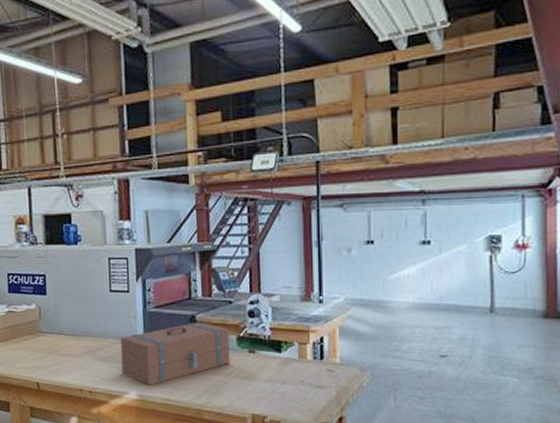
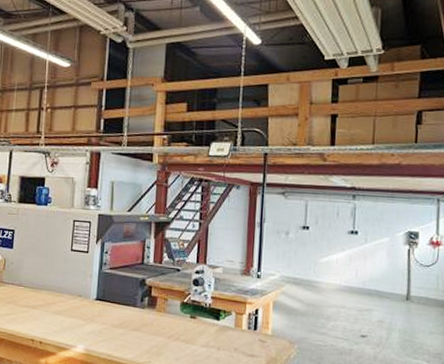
toolbox: present [120,322,230,386] -> none [72,285,174,341]

